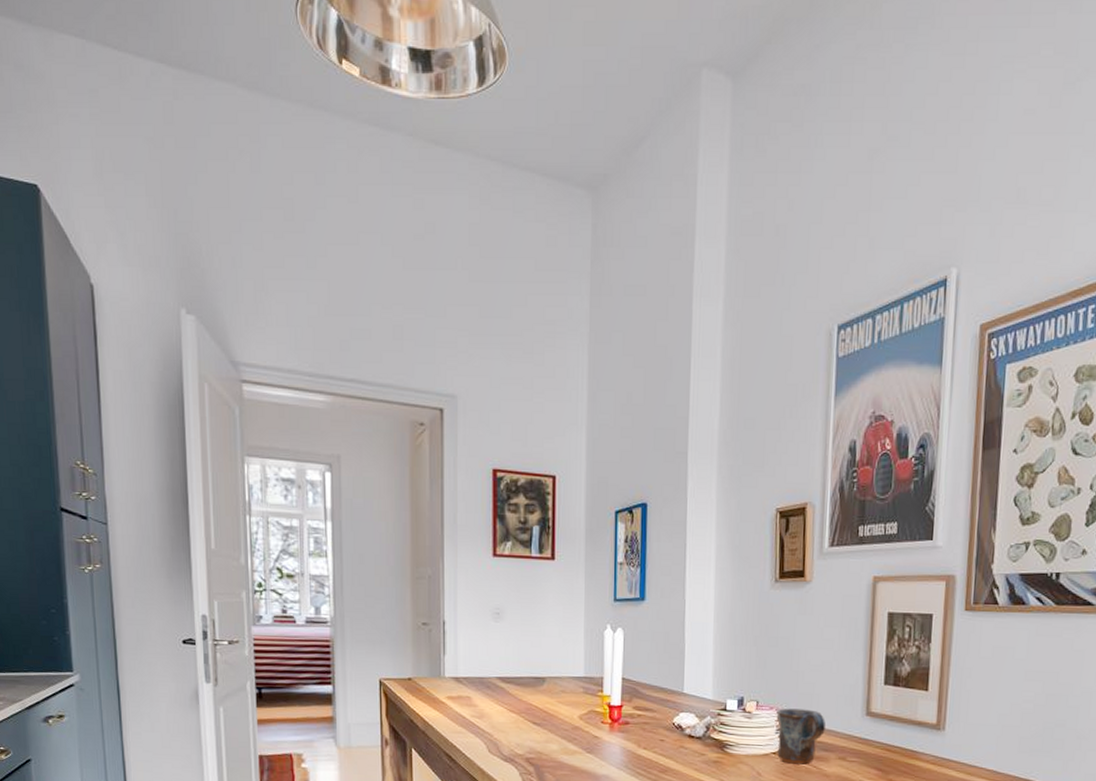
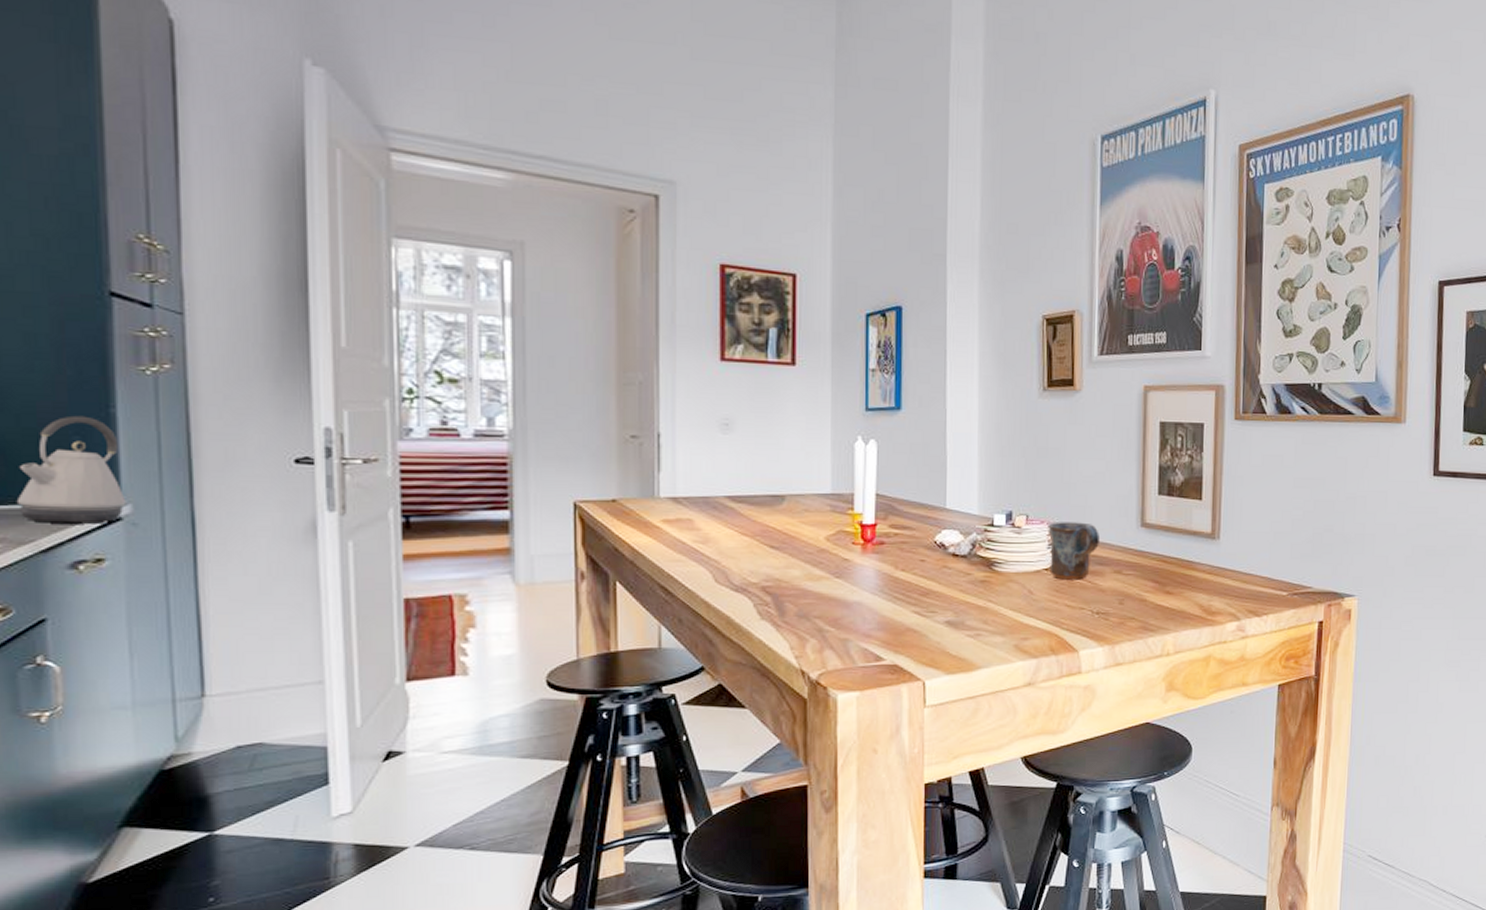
kettle: none [10,604,76,688] -> present [16,415,126,524]

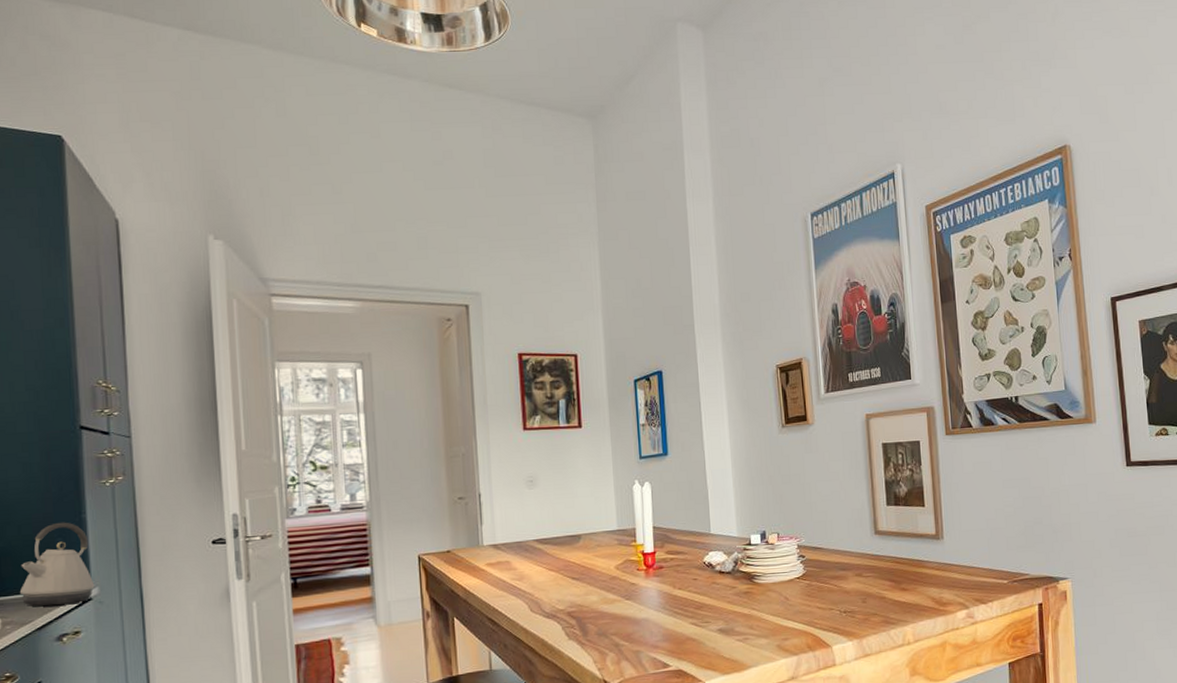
mug: present [1046,522,1099,580] -> none [795,535,841,586]

